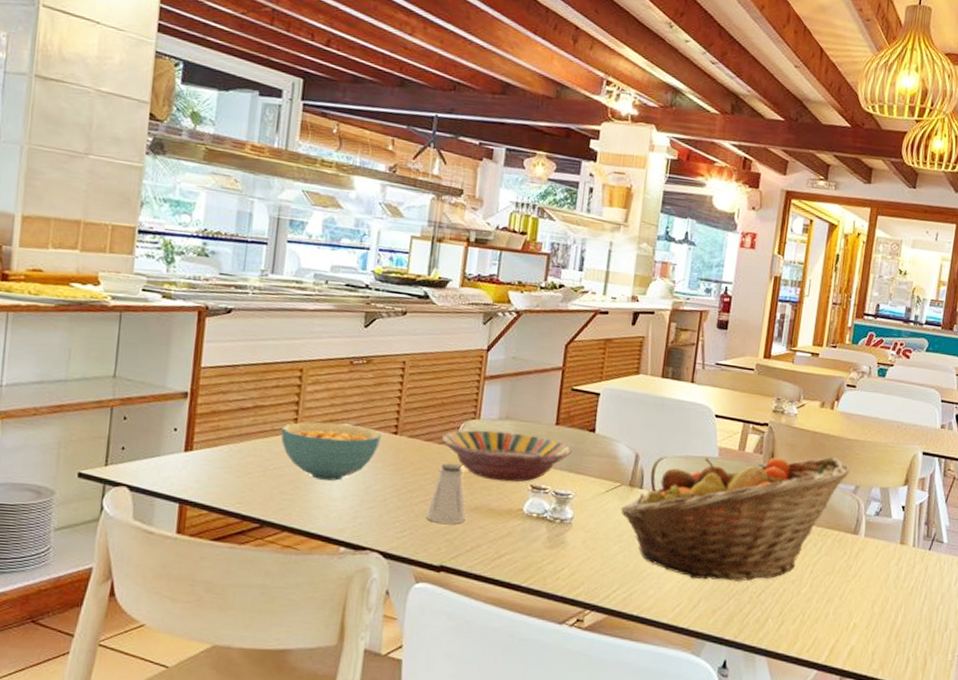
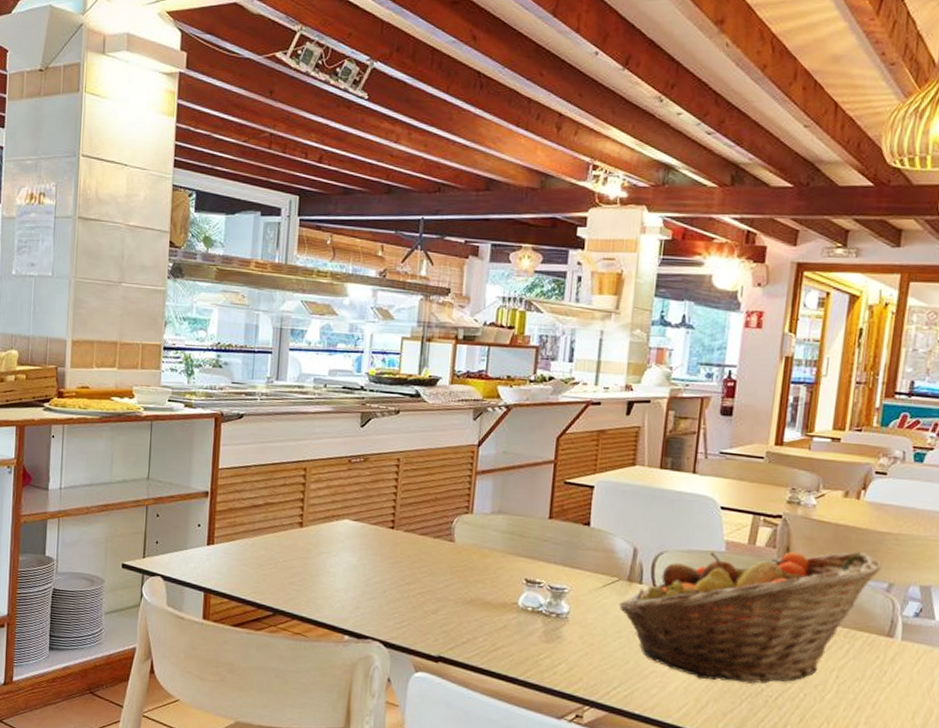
cereal bowl: present [281,421,382,481] -> none [289,517,380,573]
saltshaker: present [425,464,466,524] -> none [423,557,462,616]
serving bowl: present [442,430,572,482] -> none [437,524,567,576]

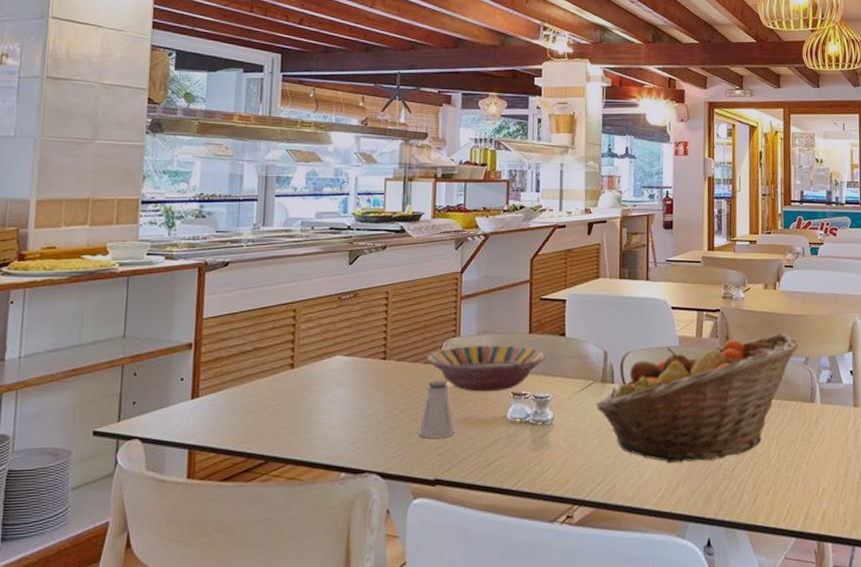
saltshaker: none [423,557,462,616] -> present [418,381,455,438]
serving bowl: none [437,524,567,576] -> present [427,345,546,392]

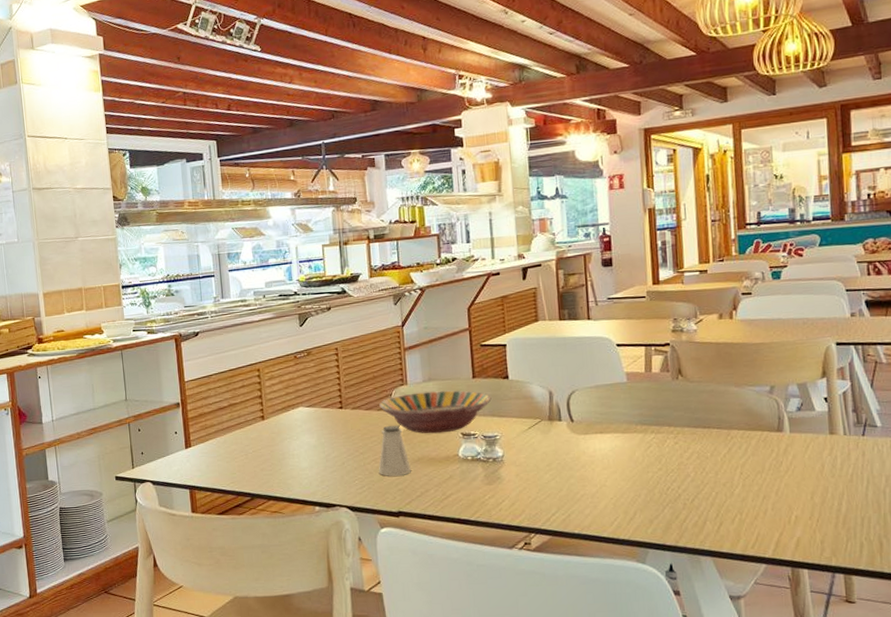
fruit basket: present [595,333,798,464] -> none [544,363,762,495]

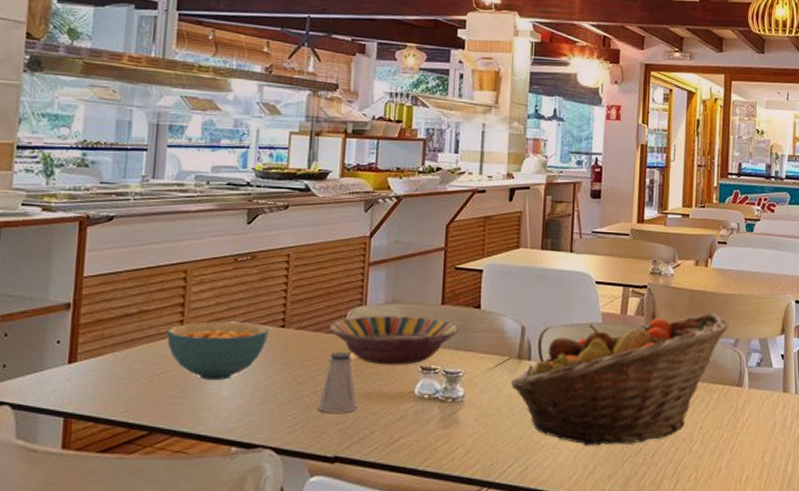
cereal bowl: none [252,406,331,455] -> present [167,321,270,380]
fruit basket: none [544,363,762,495] -> present [510,312,729,446]

